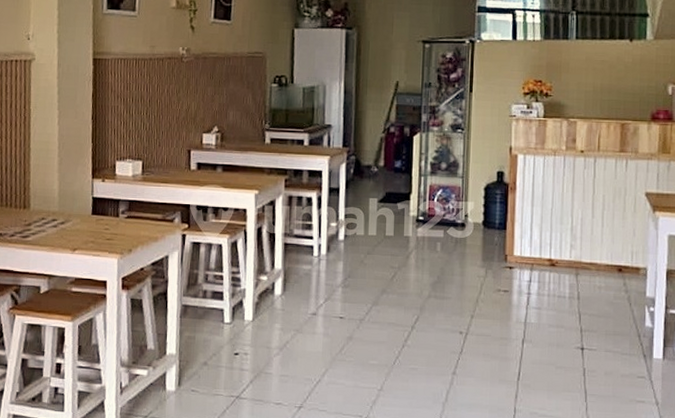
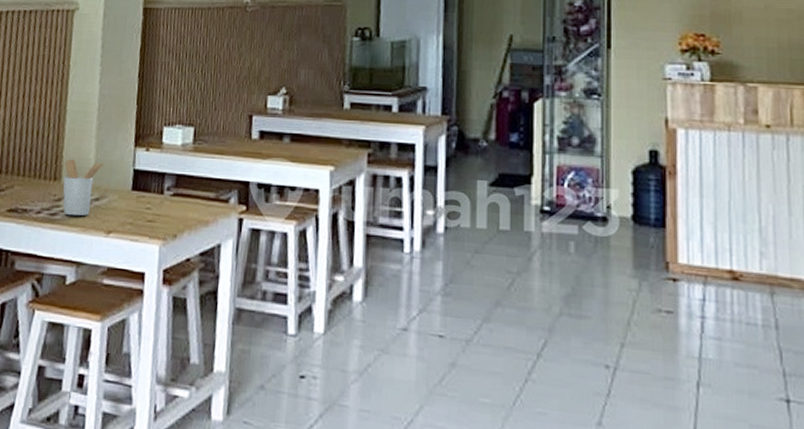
utensil holder: none [32,190,67,238] -> present [63,158,105,216]

